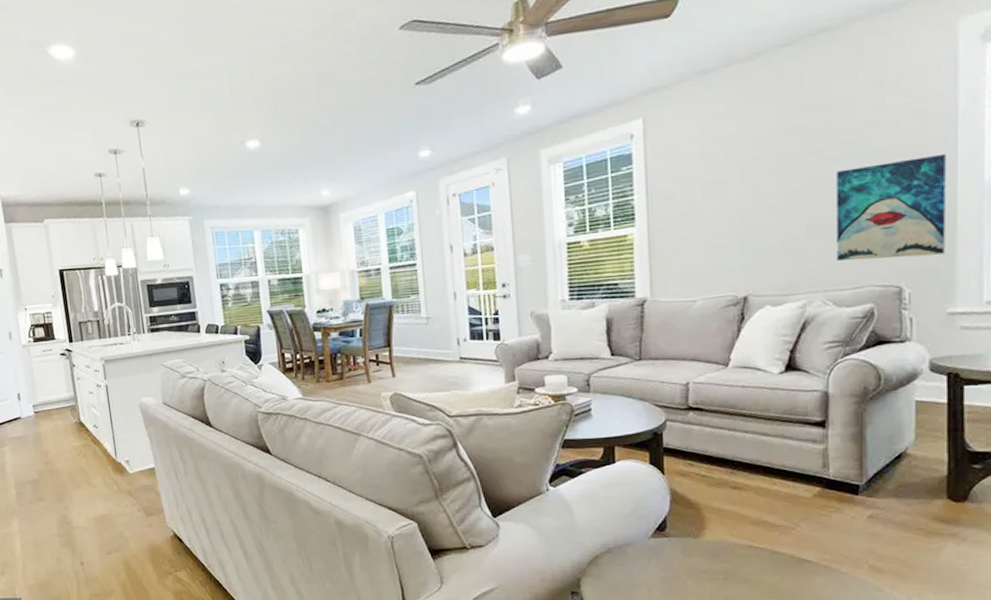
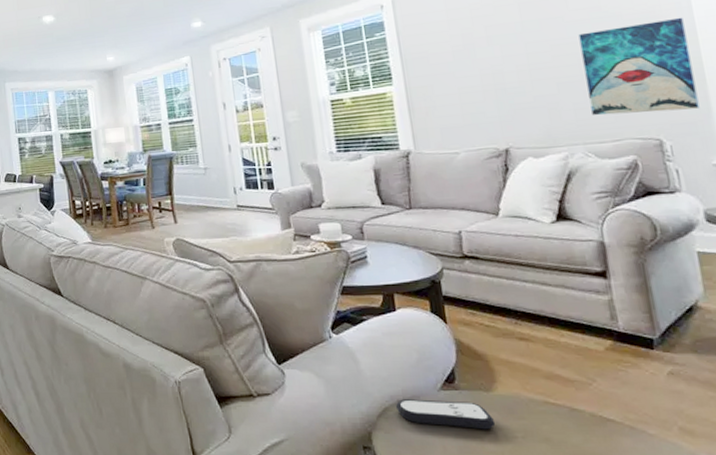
remote control: none [605,547,700,573] -> present [395,399,496,430]

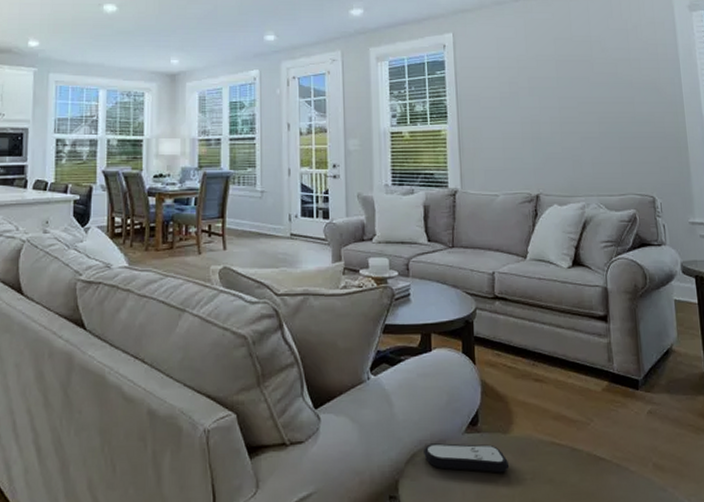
wall art: present [578,17,700,116] -> none [600,91,682,173]

